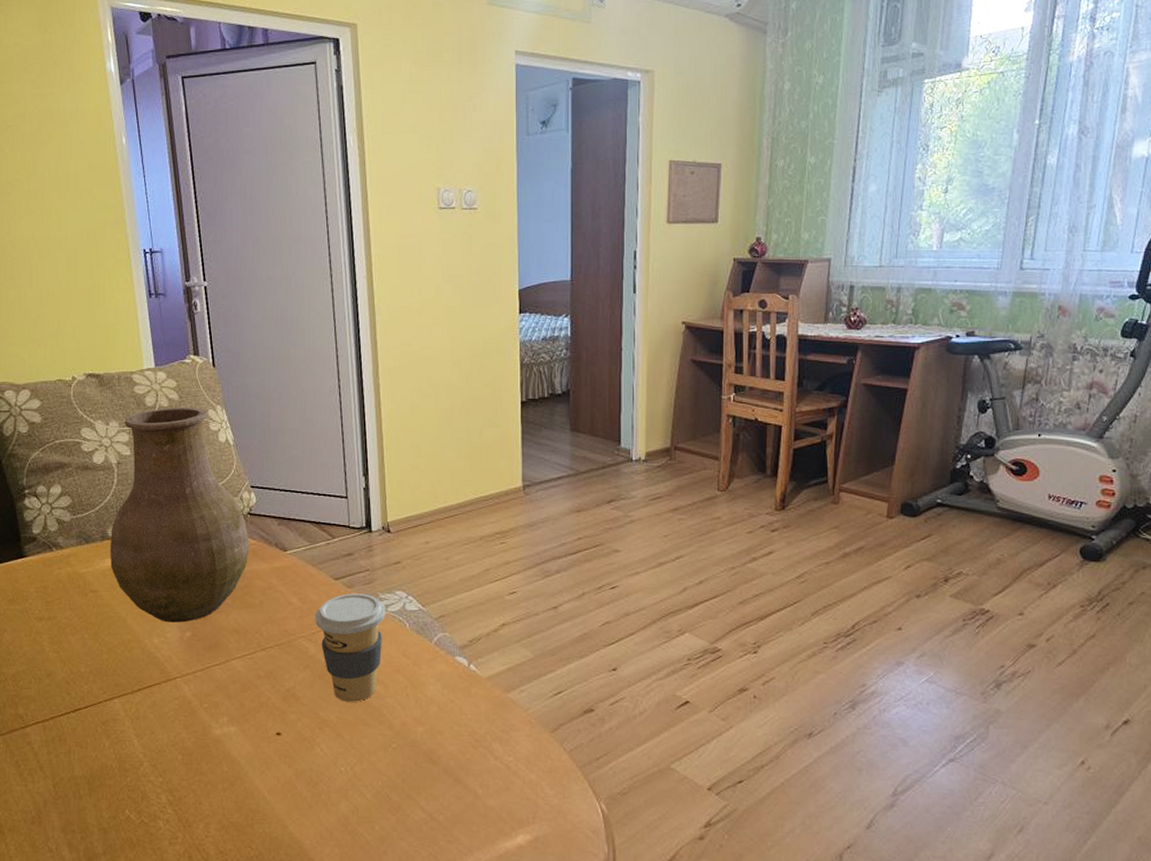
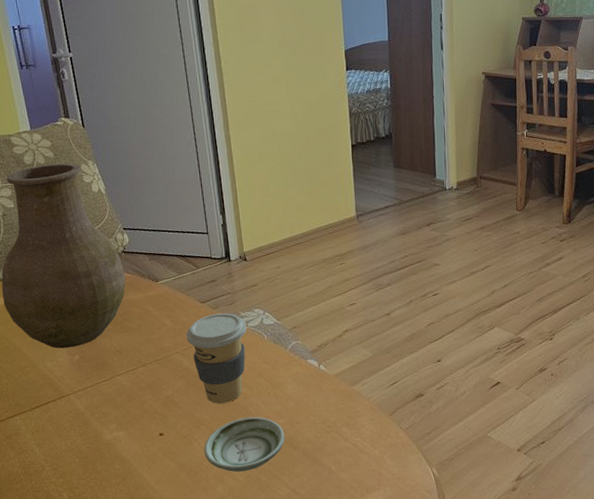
saucer: none [327,721,424,787] -> present [204,416,285,472]

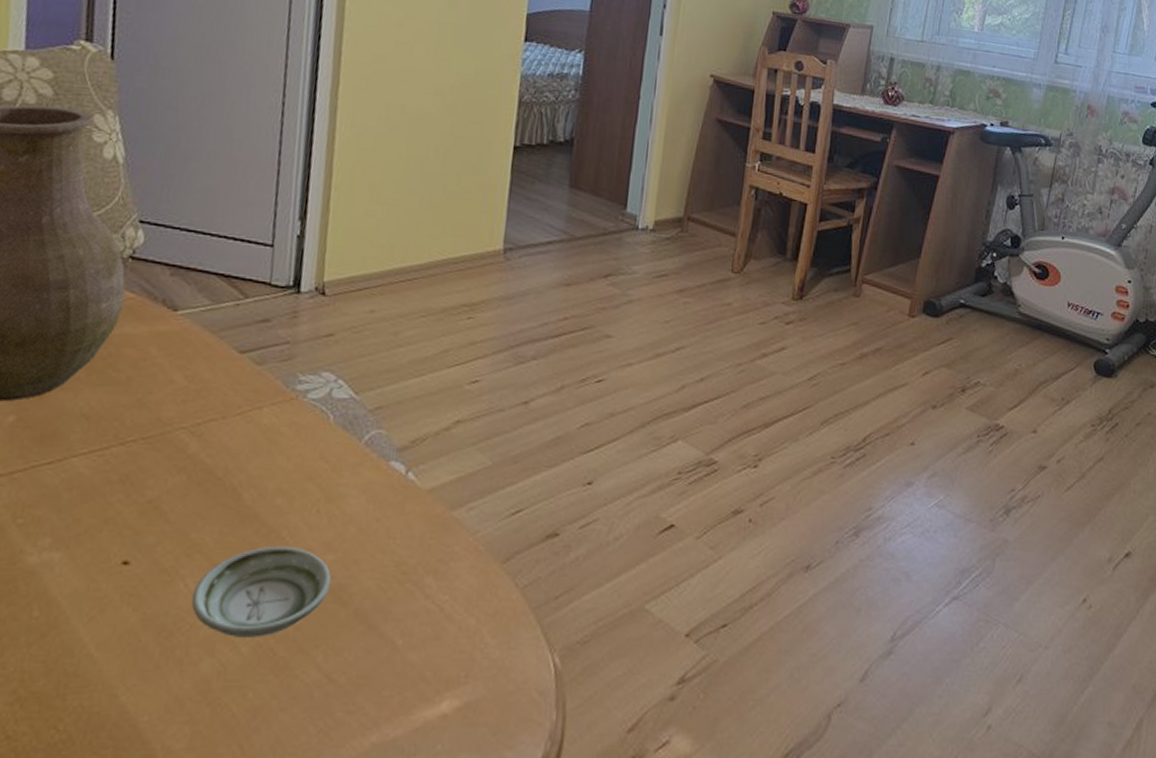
coffee cup: present [186,313,247,404] -> none [203,372,306,519]

